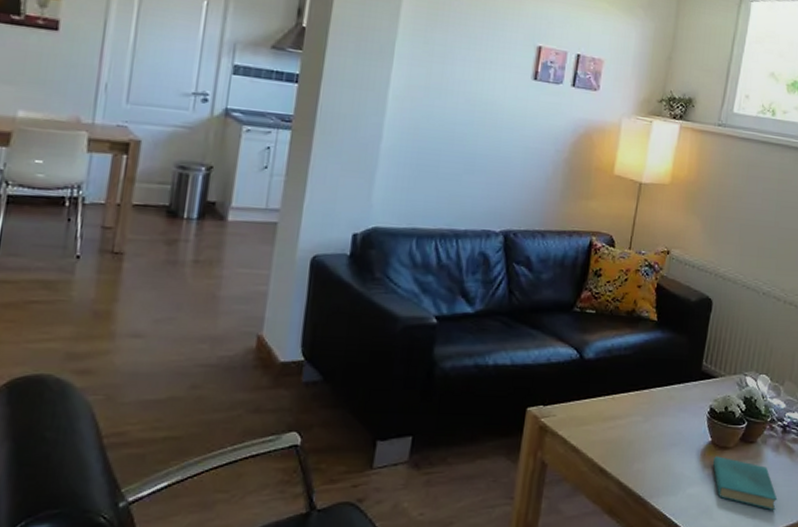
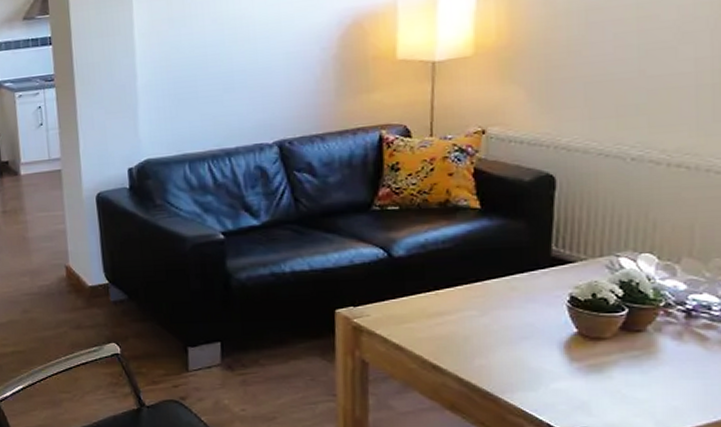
book: present [713,456,778,511] -> none [584,348,689,407]

